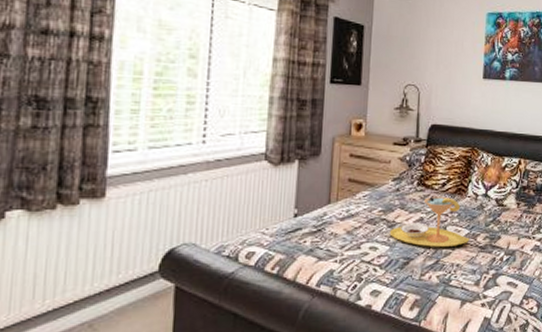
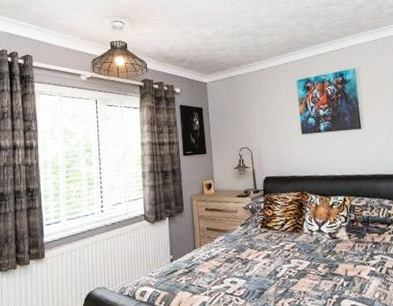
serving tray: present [389,196,470,248] -> none [244,235,312,279]

